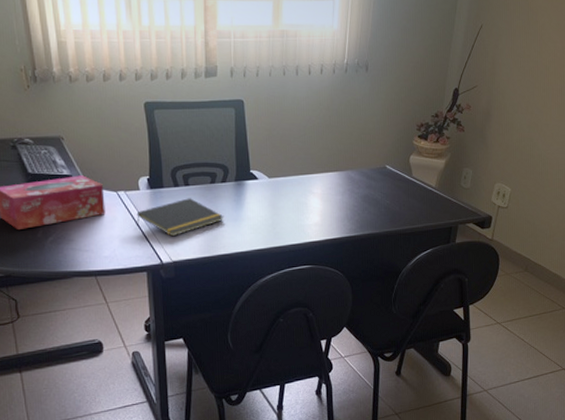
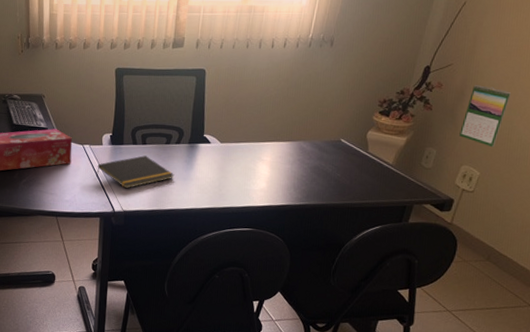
calendar: none [490,105,528,164] -> present [459,85,511,148]

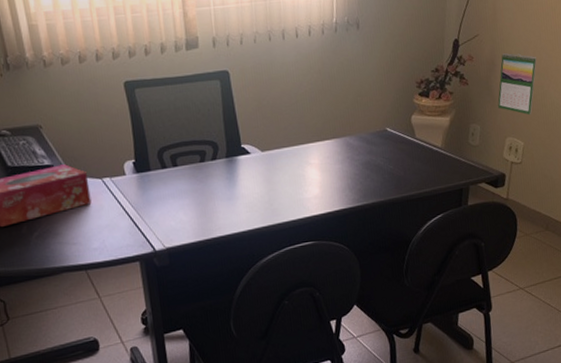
notepad: present [96,155,175,189] -> none [124,179,217,222]

